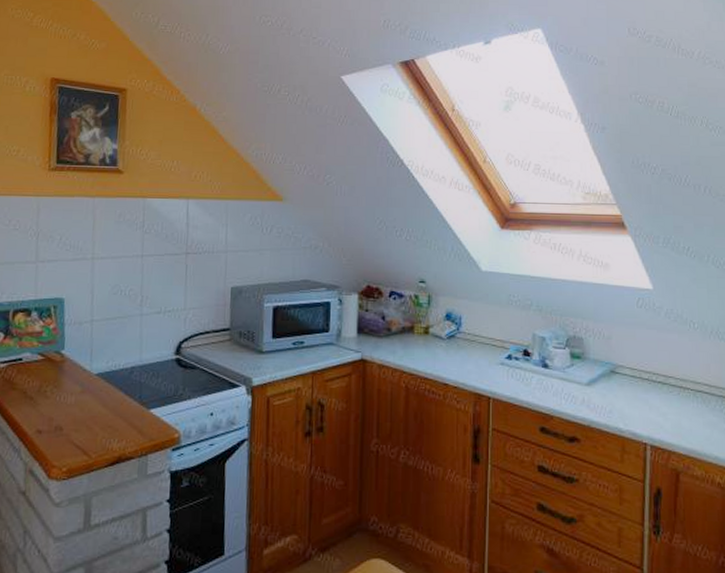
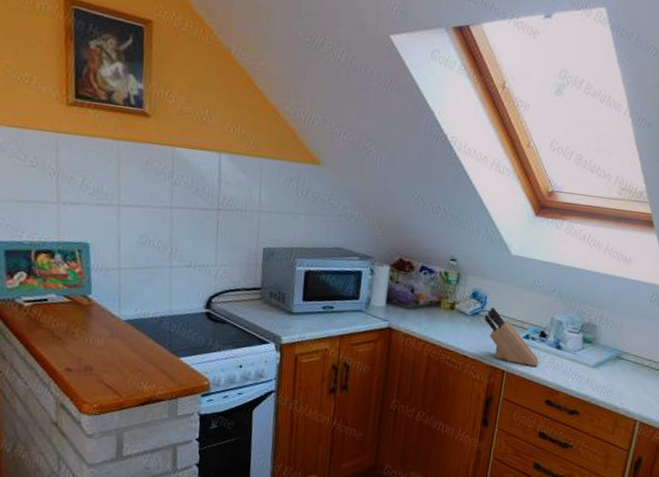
knife block: none [461,328,526,389] -> present [484,307,539,366]

